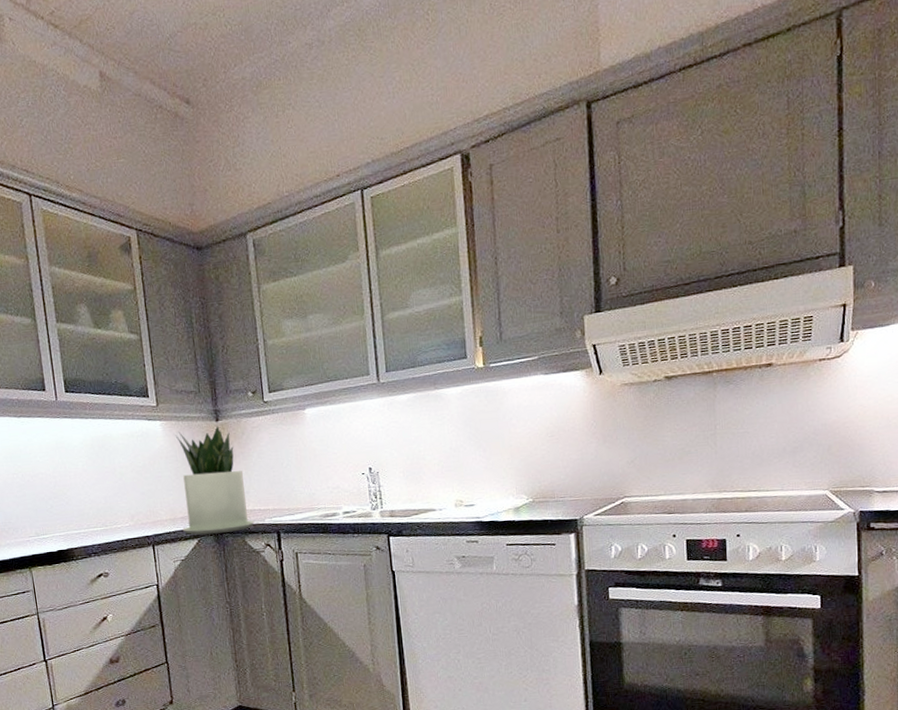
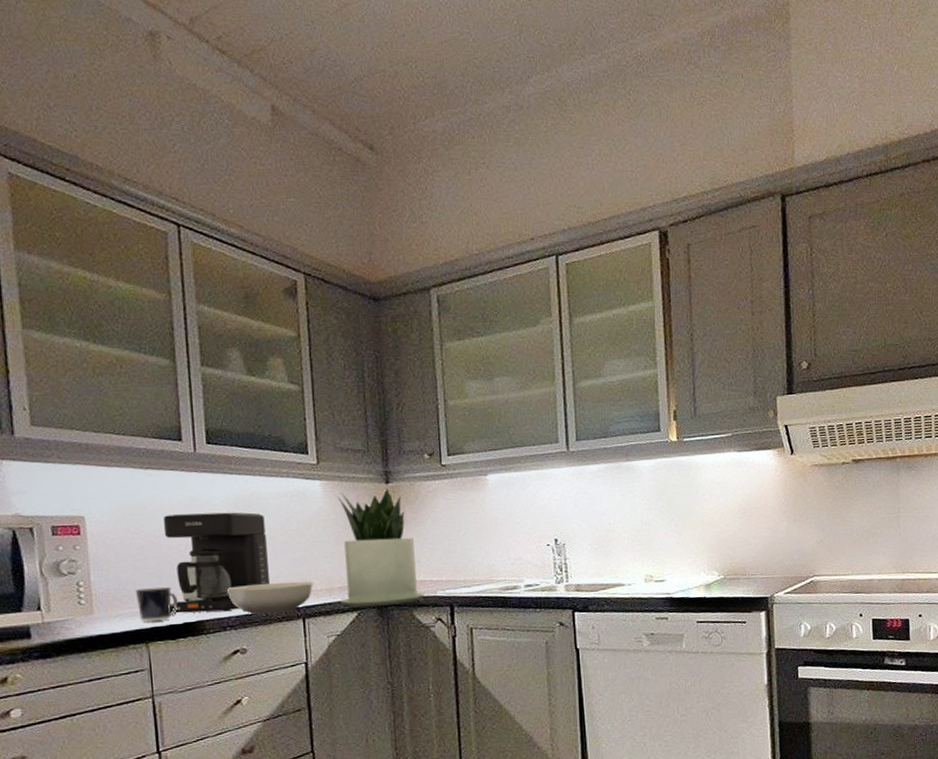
mug: none [18,519,53,549] -> present [135,586,179,621]
coffee maker: none [35,452,124,543] -> present [162,512,269,614]
bowl: none [89,512,160,543] -> present [226,581,314,615]

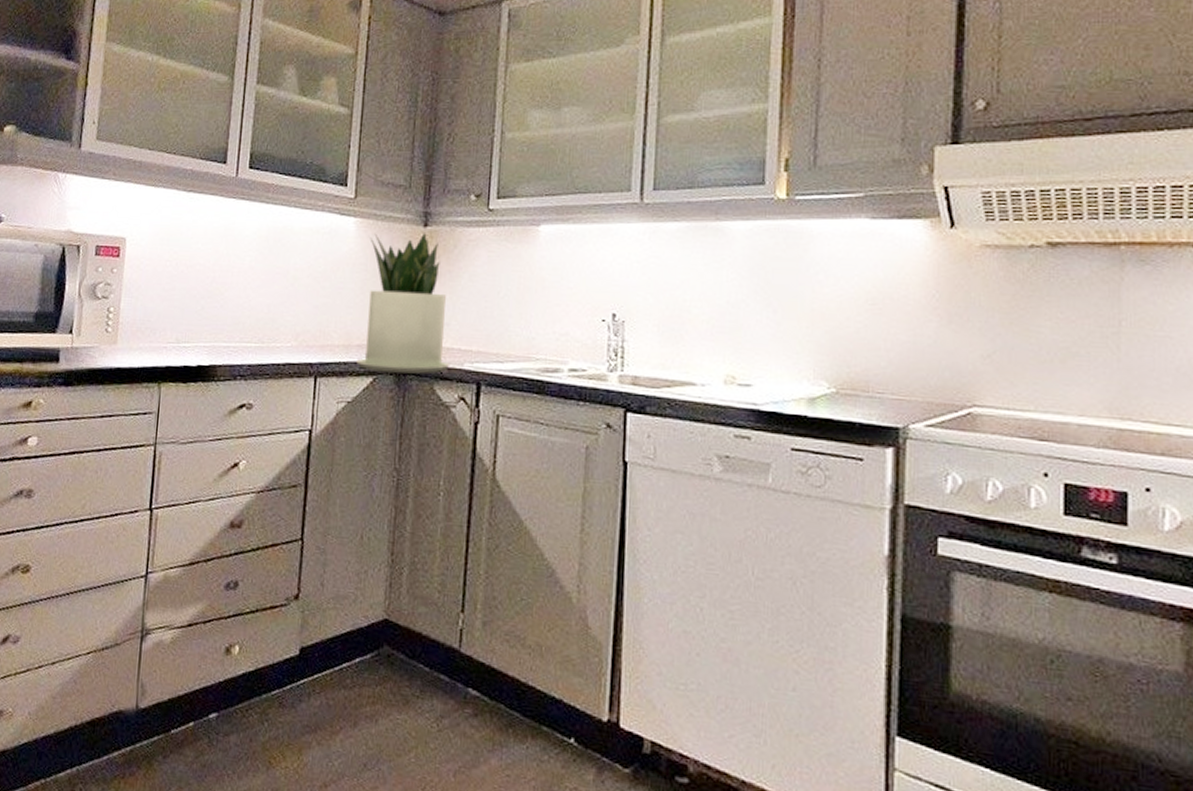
mug: present [135,586,179,621] -> none [157,321,196,360]
coffee maker: present [162,512,269,614] -> none [186,243,293,359]
bowl: present [226,581,314,615] -> none [243,330,332,368]

